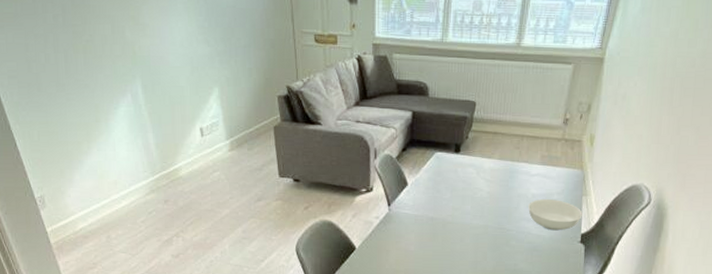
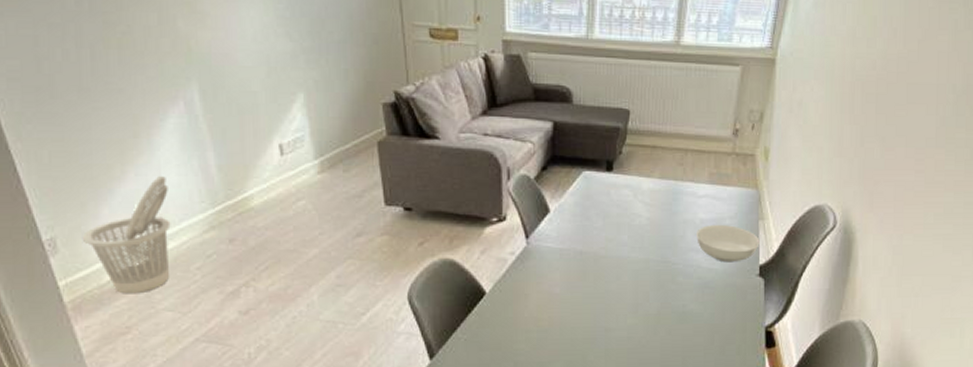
laundry basket: none [62,151,123,239] -> present [82,176,171,294]

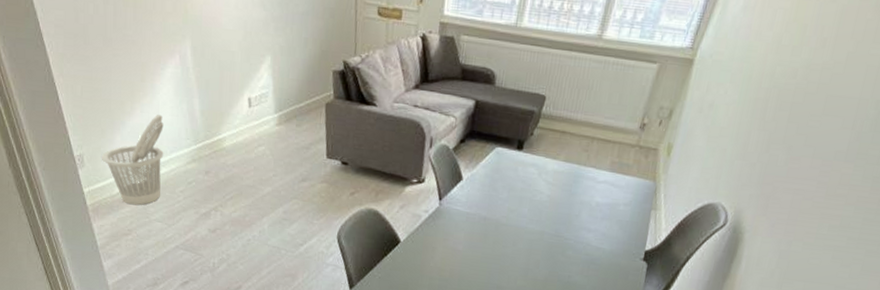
bowl: present [697,224,760,263] -> none [590,208,649,245]

